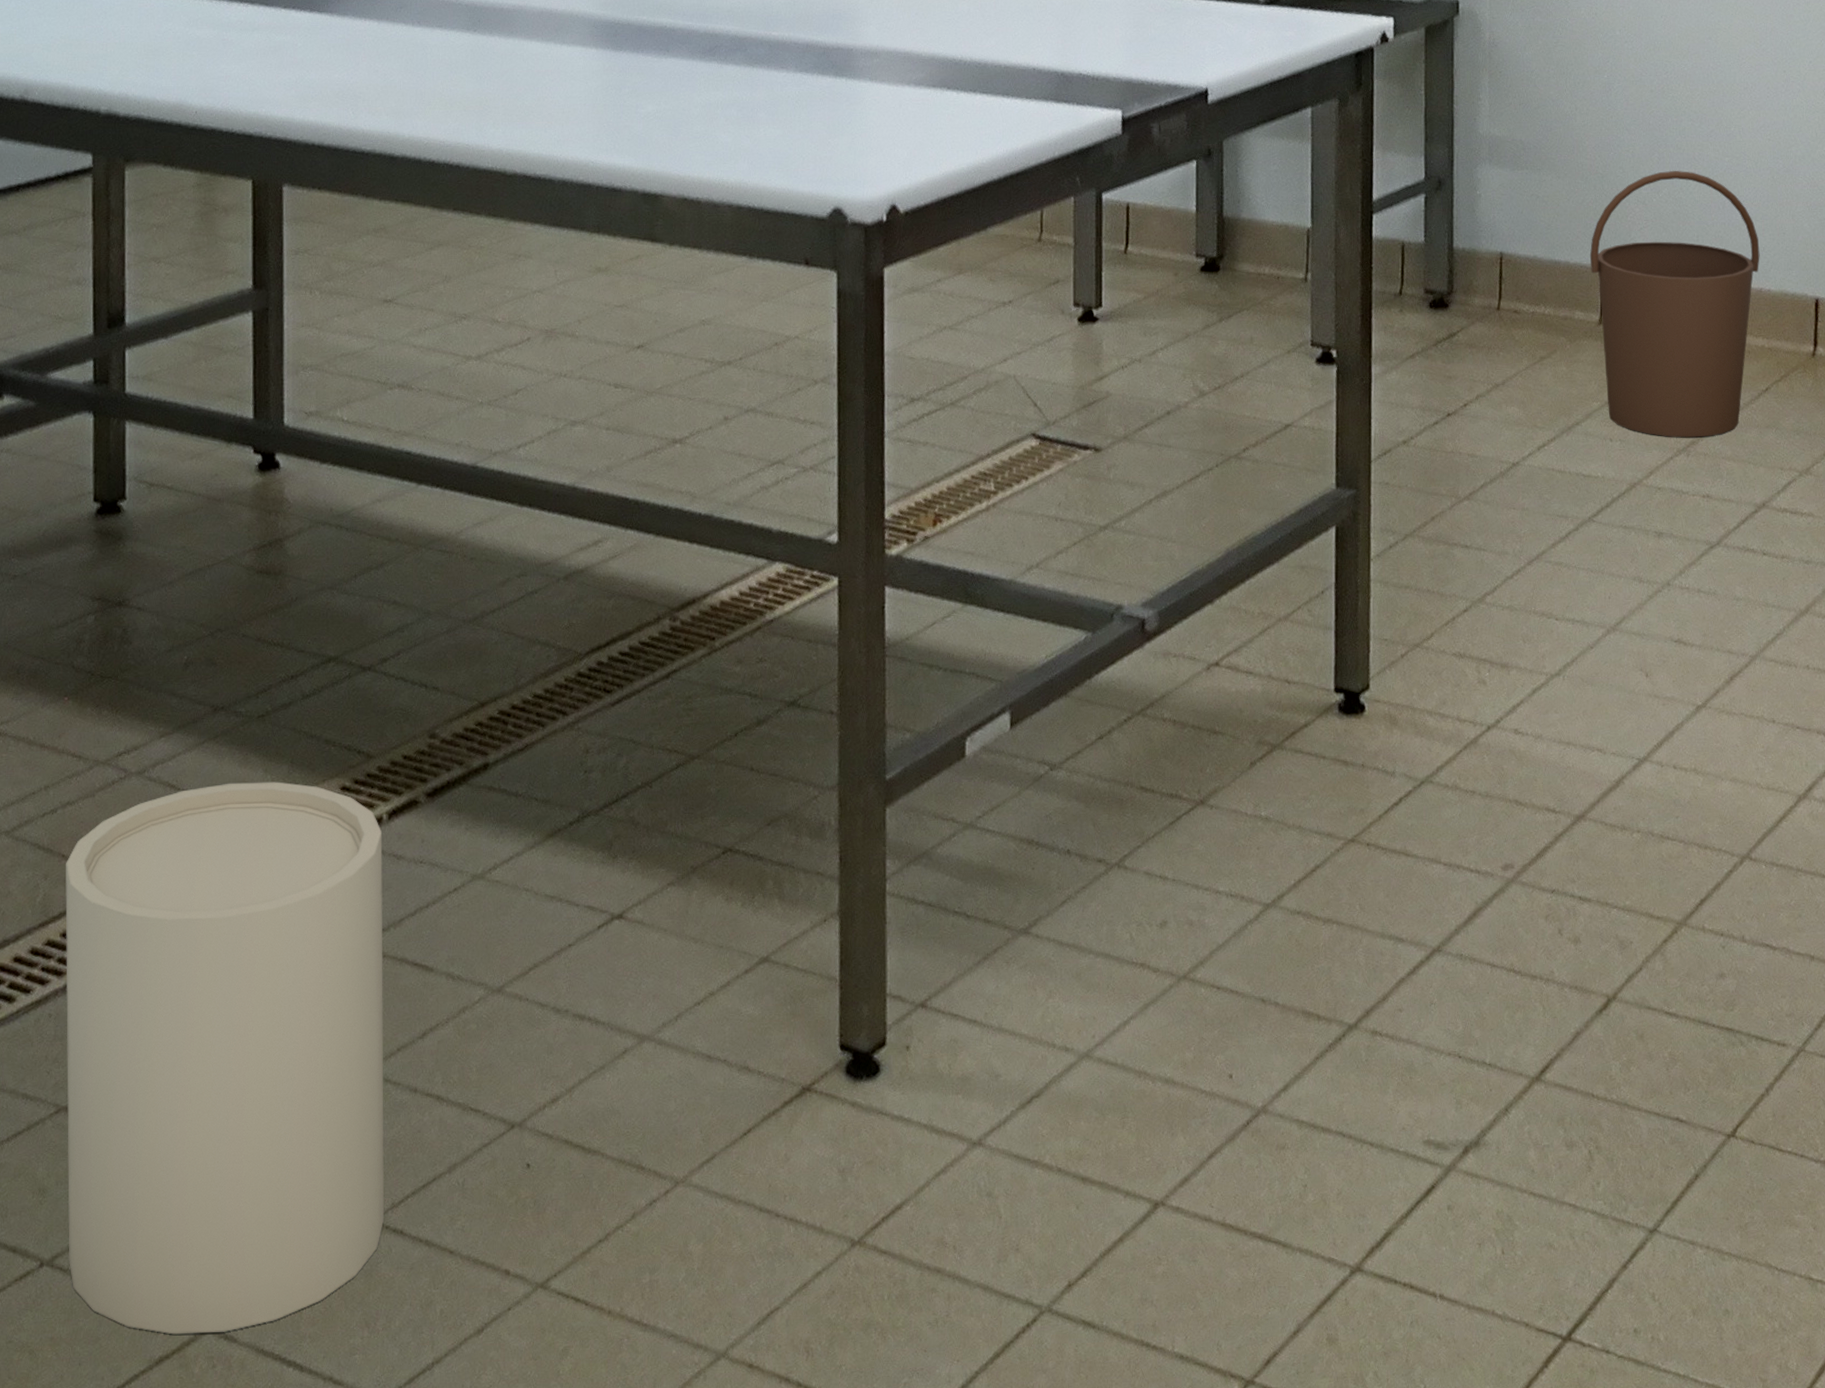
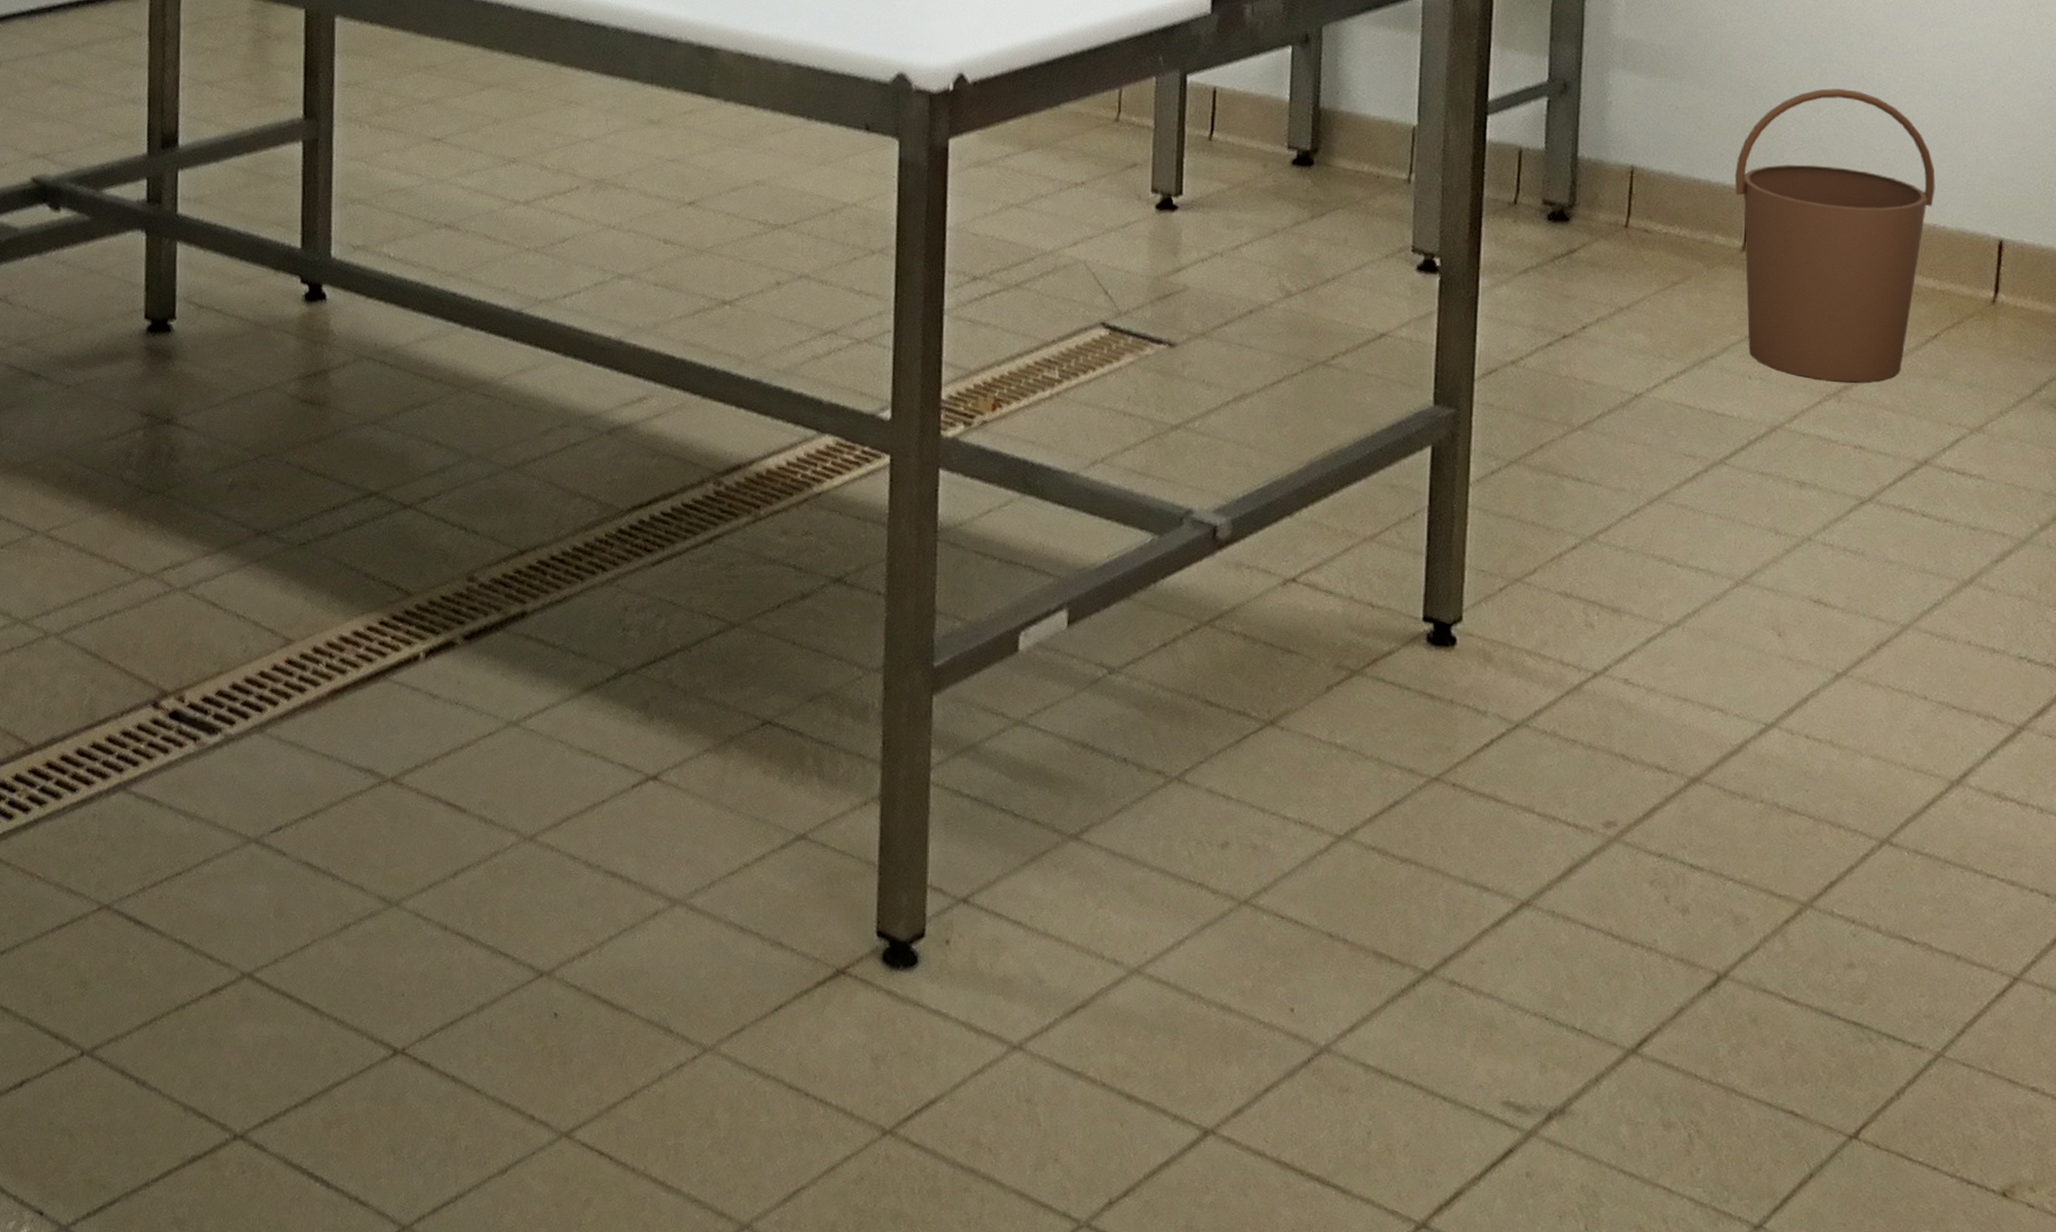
trash can: present [65,781,384,1335] -> none [108,607,419,1141]

